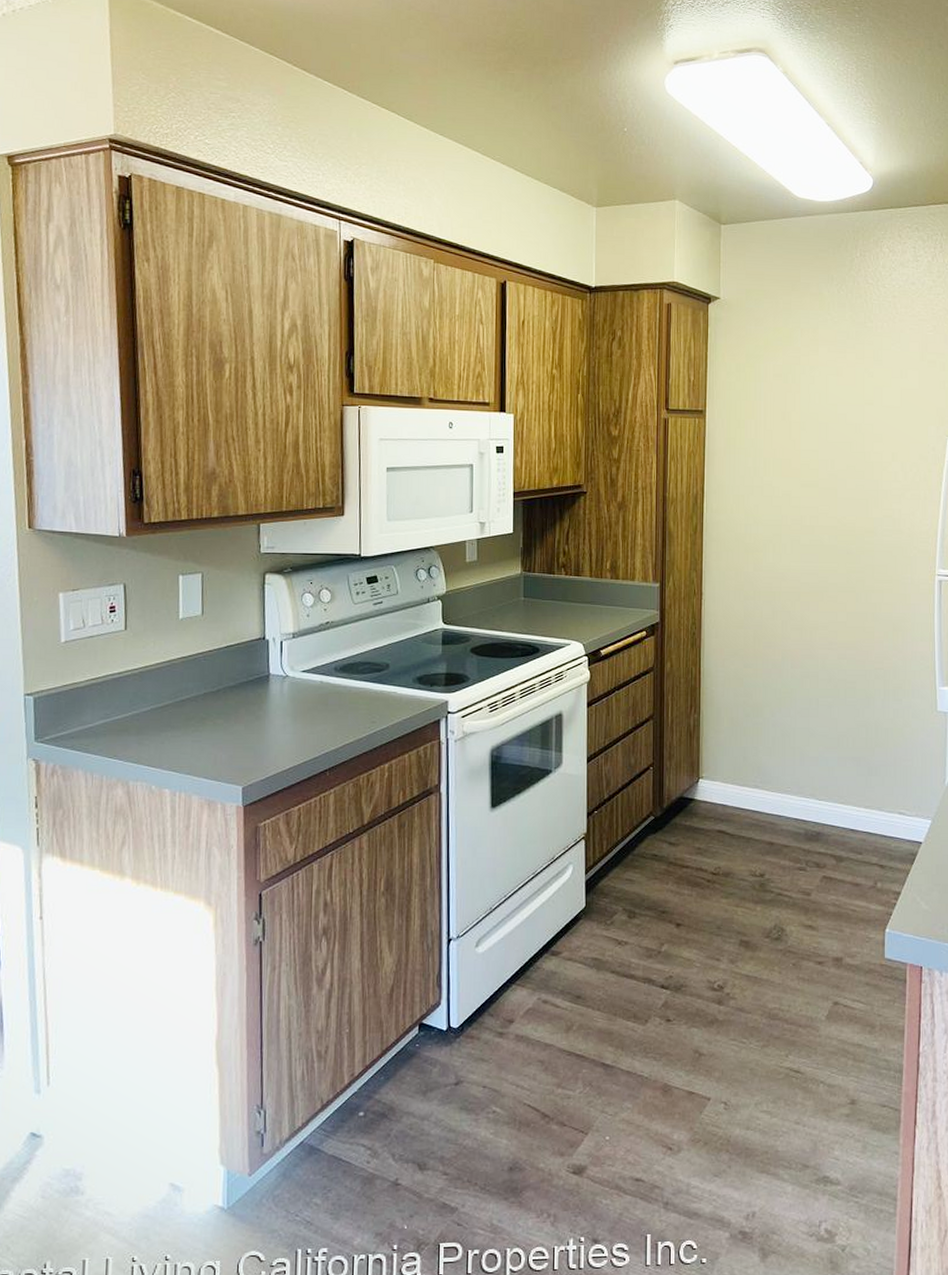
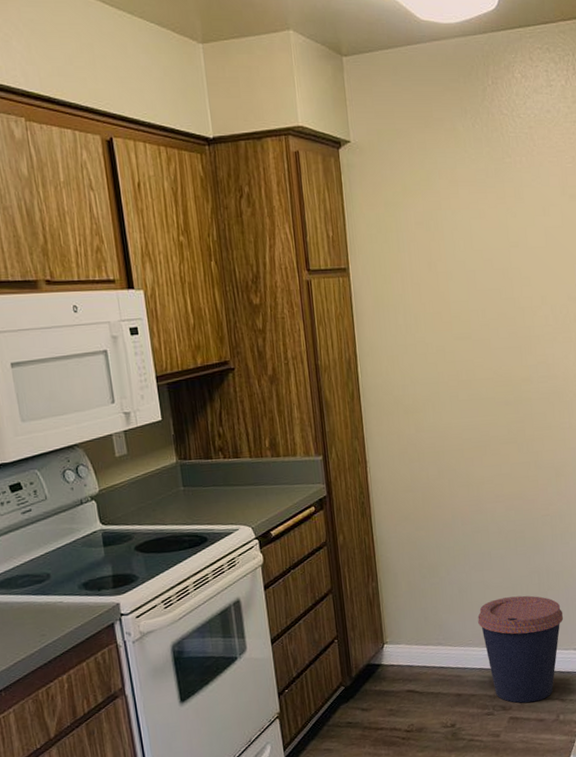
coffee cup: none [799,748,890,864] -> present [477,595,564,703]

